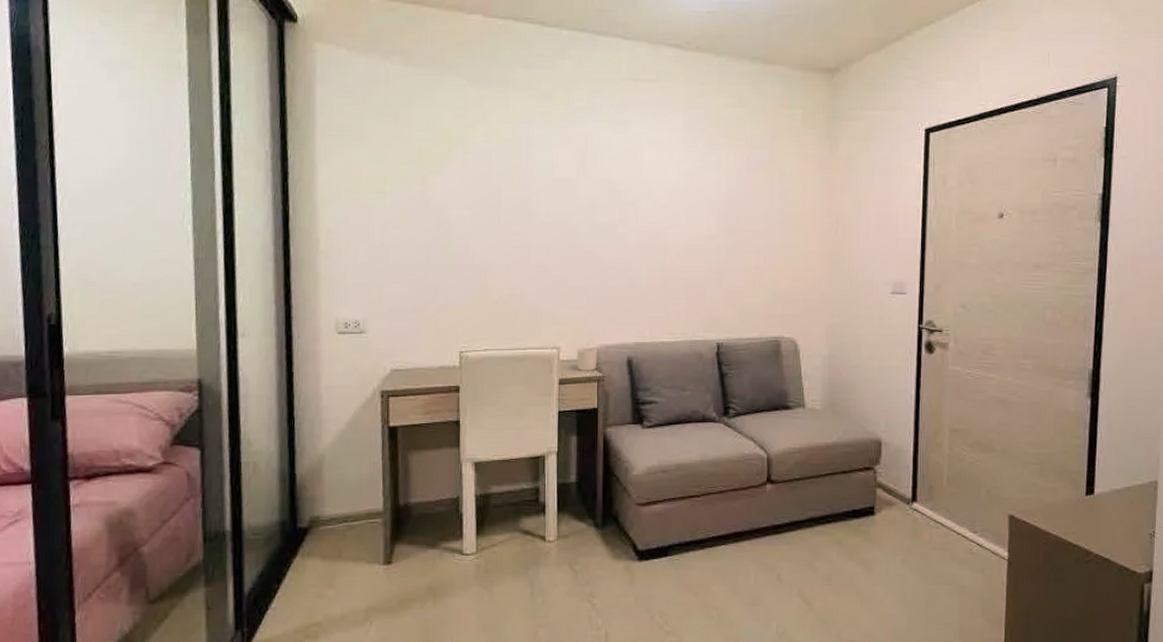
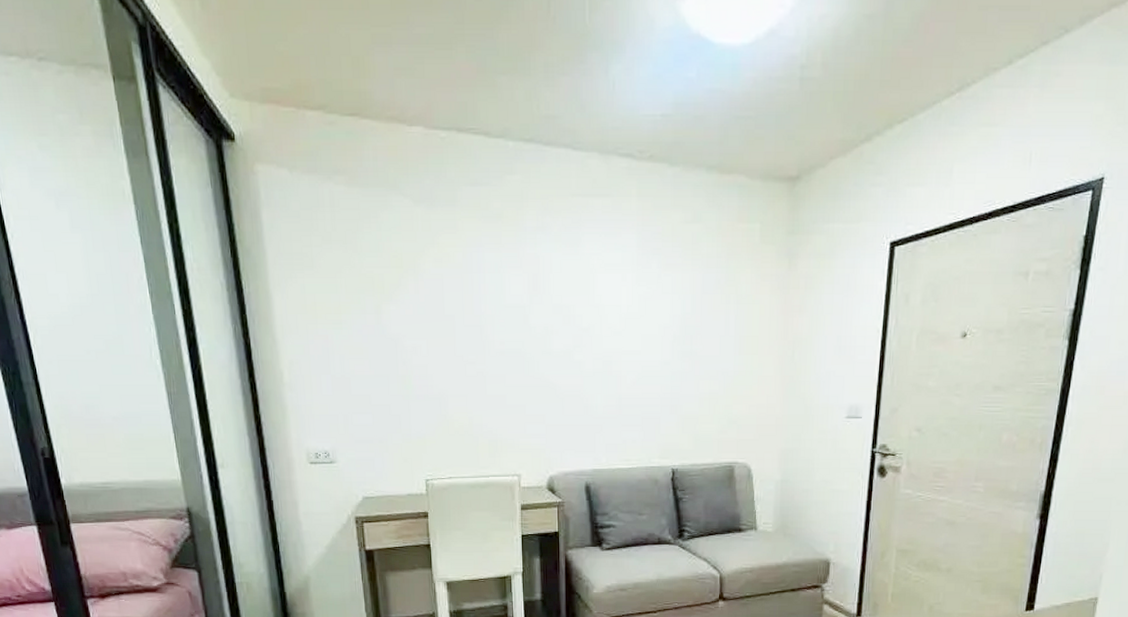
mug: present [576,347,598,371] -> none [537,474,557,497]

